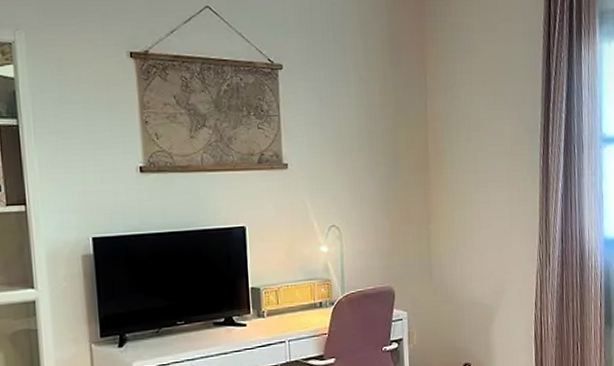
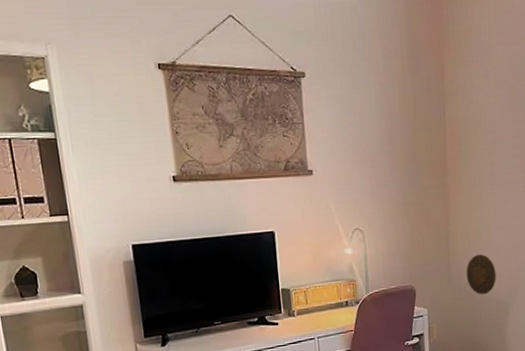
decorative plate: none [448,254,481,298] -> present [466,254,497,295]

